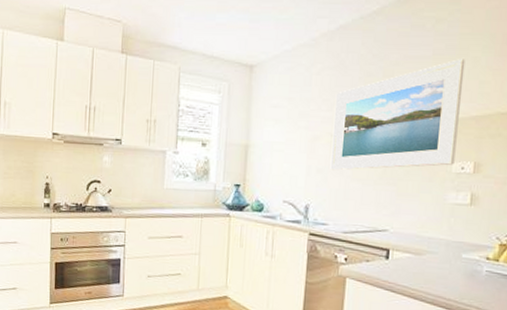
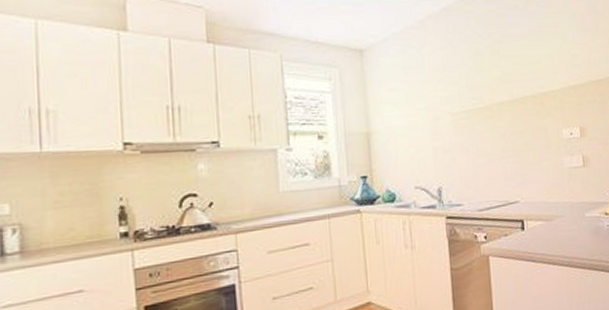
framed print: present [330,59,466,170] -> none [450,35,564,149]

